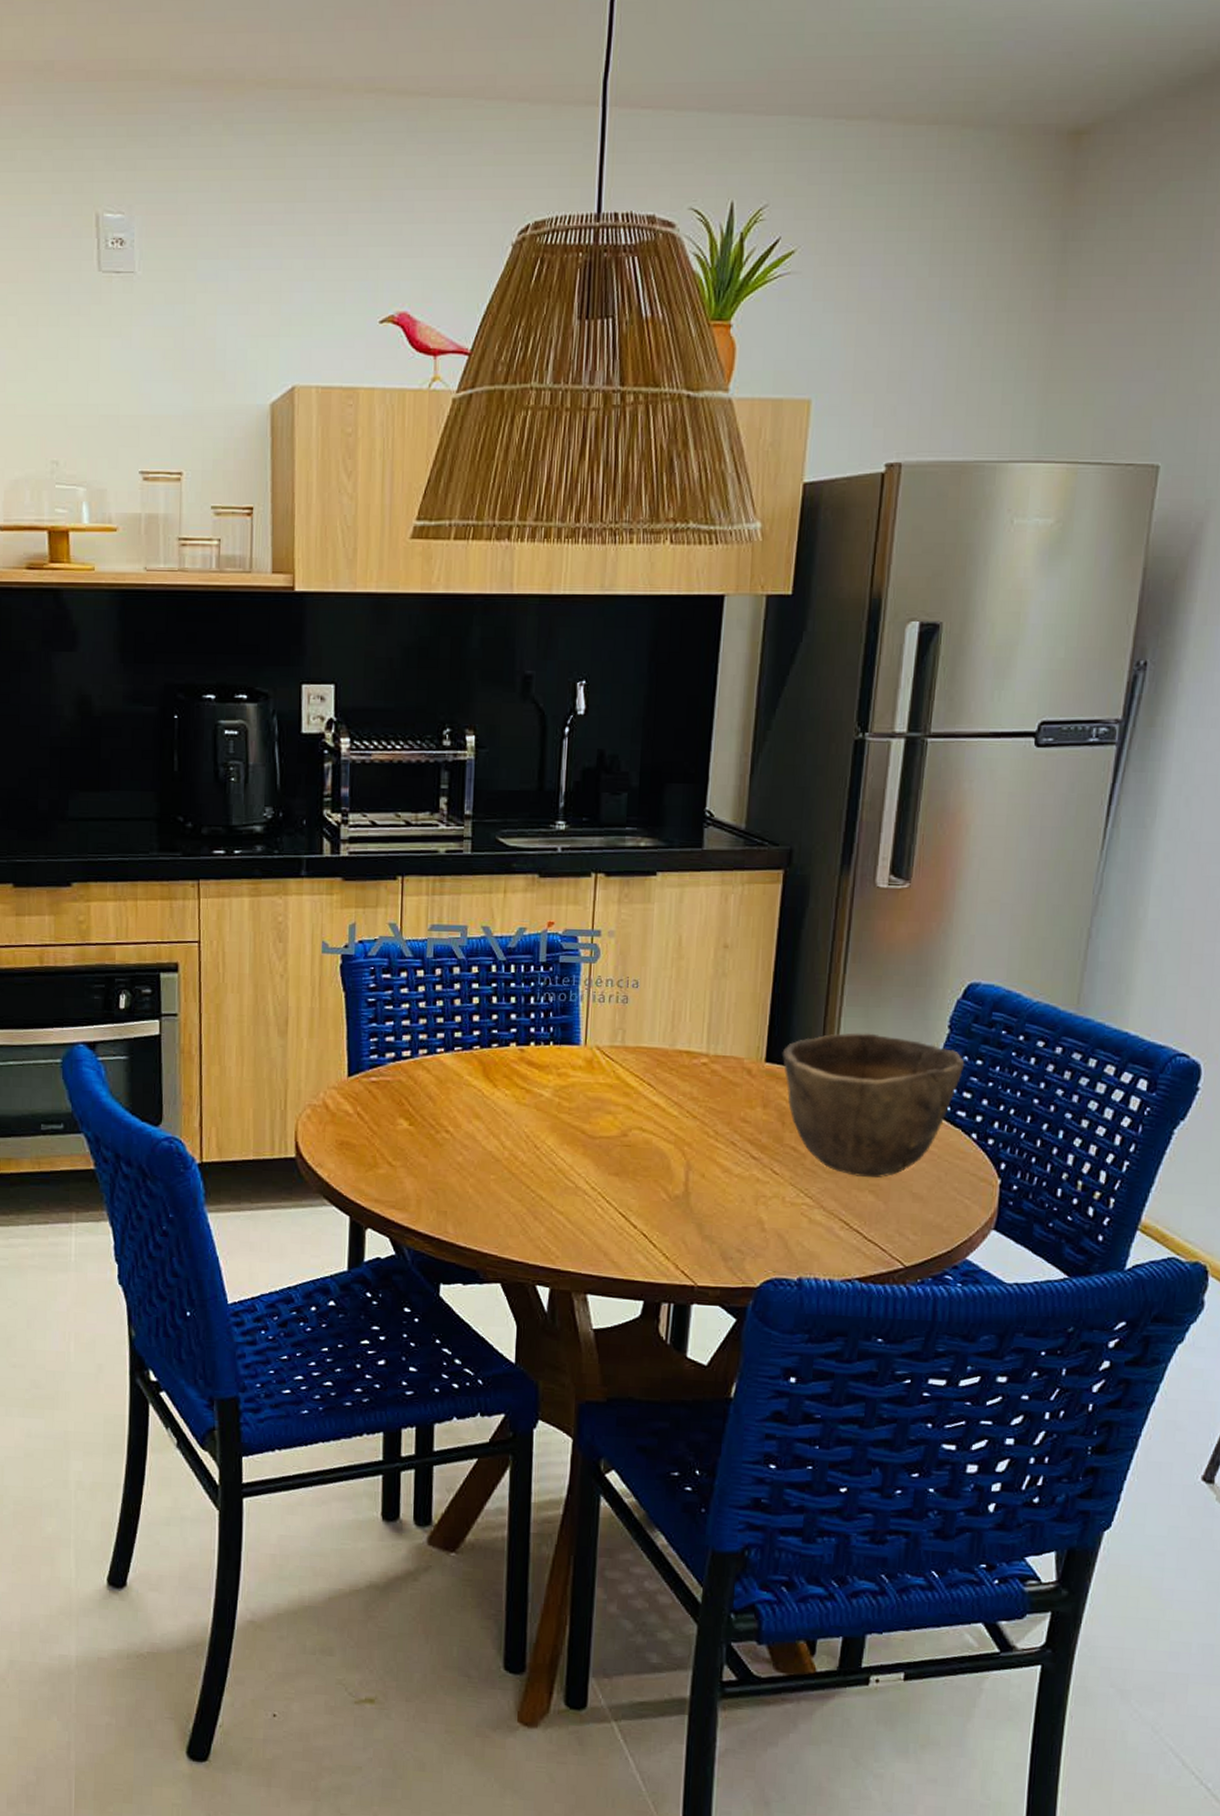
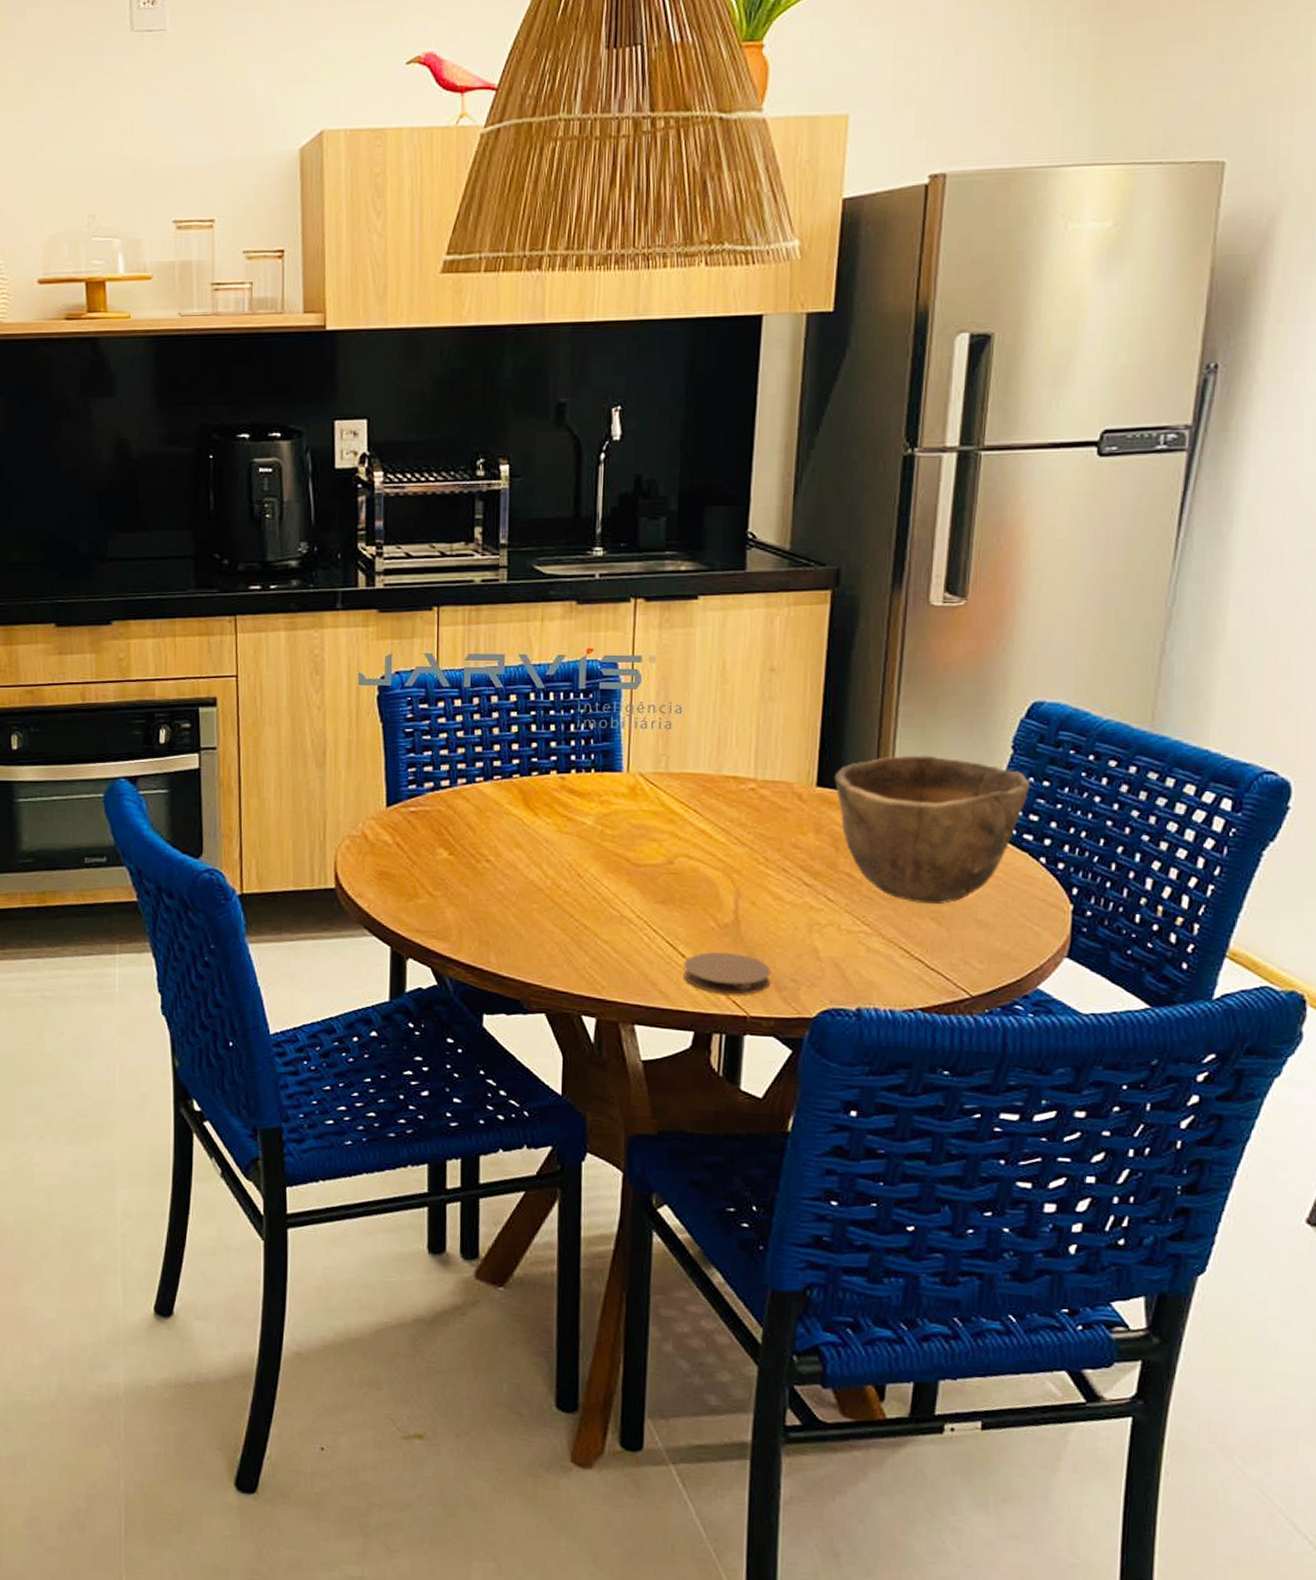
coaster: none [635,1223,719,1265] -> present [683,952,771,995]

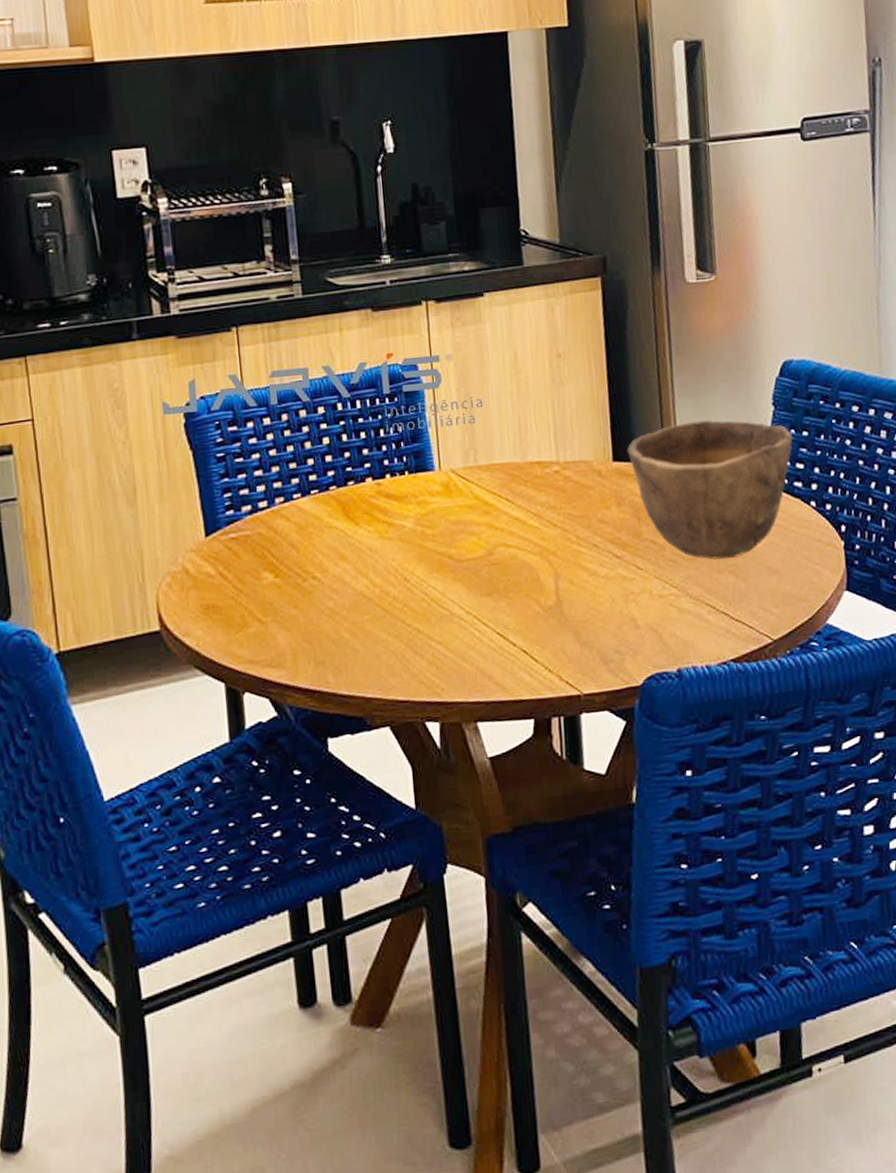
coaster: present [683,952,771,995] -> none [516,634,598,677]

